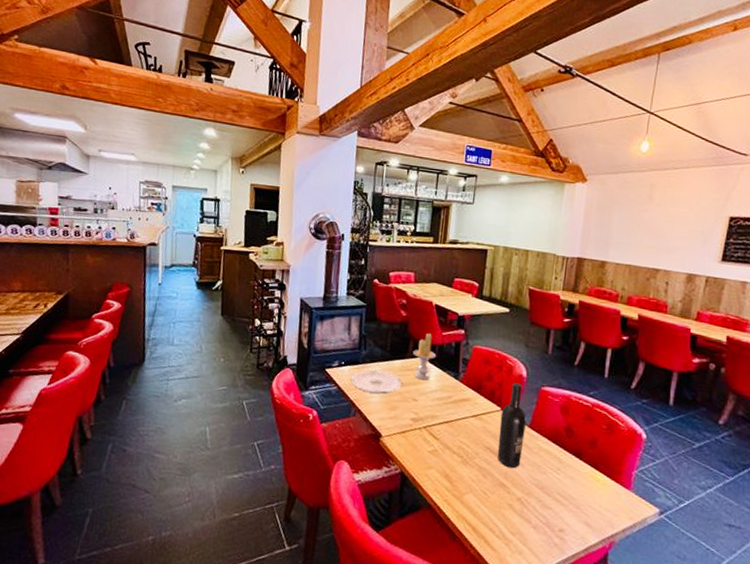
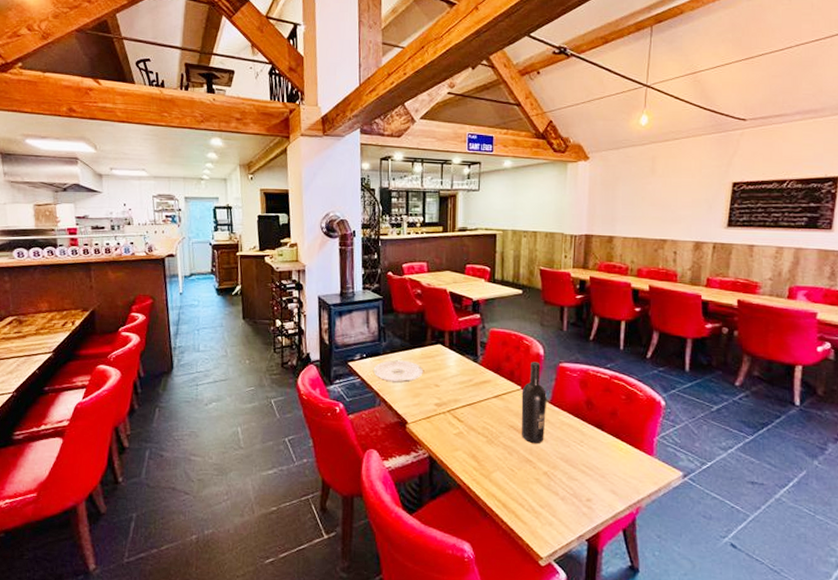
candle: present [413,333,437,380] -> none [431,321,455,366]

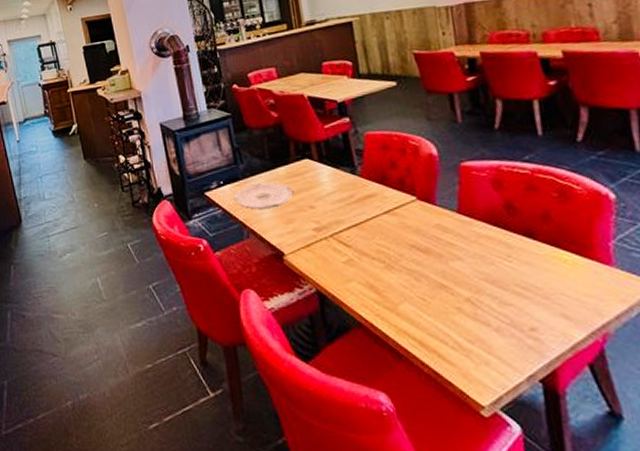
wine bottle: present [521,361,548,444] -> none [417,164,459,265]

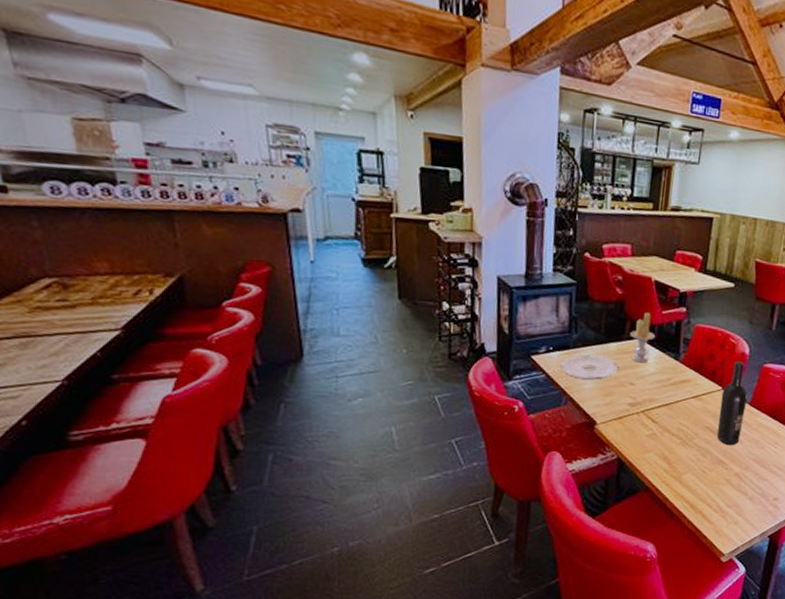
candle: none [296,130,324,184] -> present [630,313,656,363]
wine bottle: none [417,164,459,265] -> present [717,361,748,446]

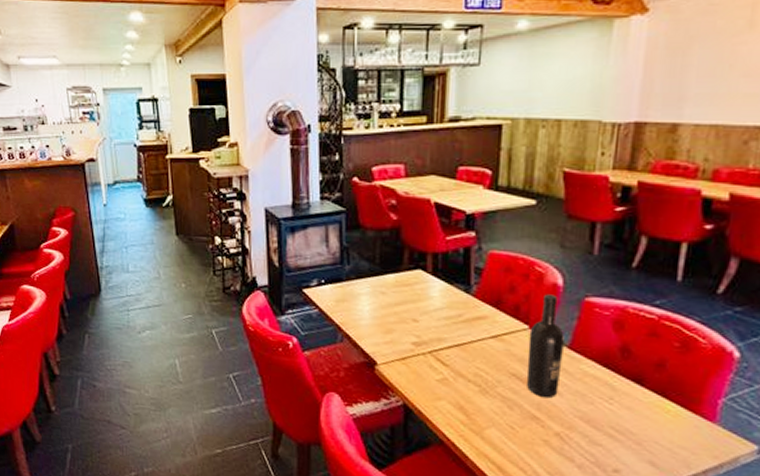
plate: present [560,354,618,380] -> none [334,287,398,316]
candle: present [630,313,656,363] -> none [409,239,440,297]

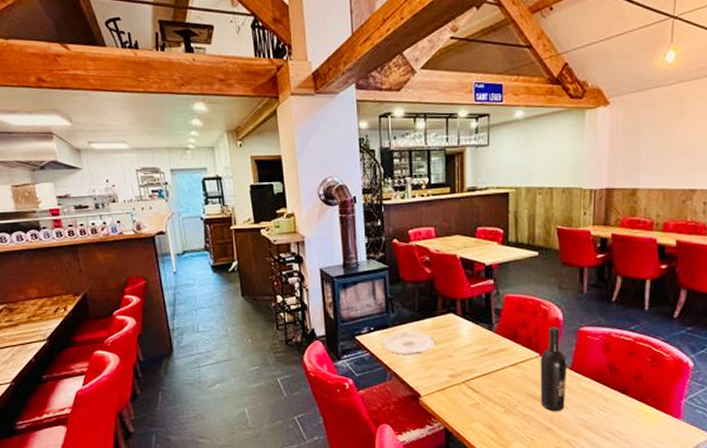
plate: none [334,287,398,316] -> present [382,332,435,355]

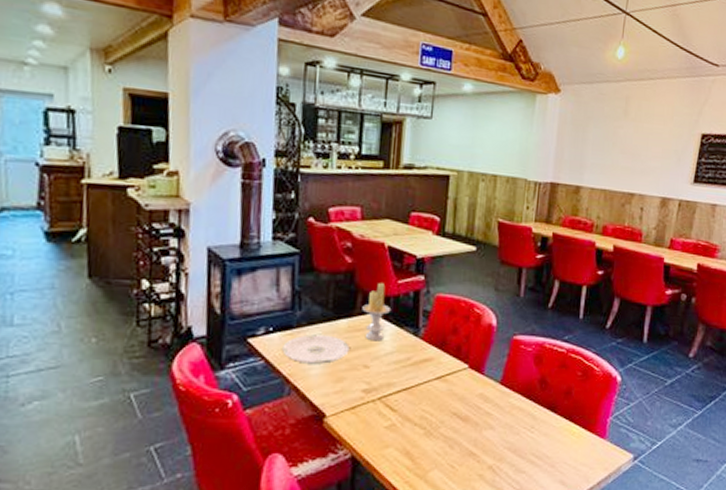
candle: none [443,288,467,336] -> present [362,283,392,341]
wine bottle: present [540,327,568,412] -> none [465,334,498,434]

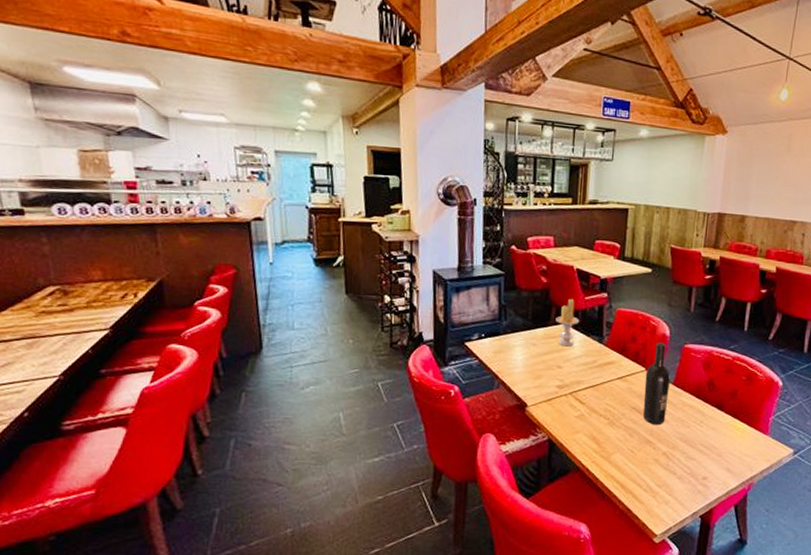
plate: present [282,334,350,364] -> none [492,340,546,364]
wine bottle: none [465,334,498,434] -> present [643,342,671,425]

